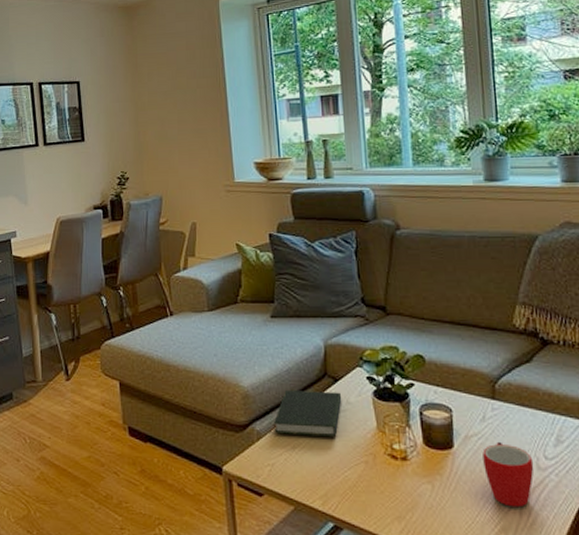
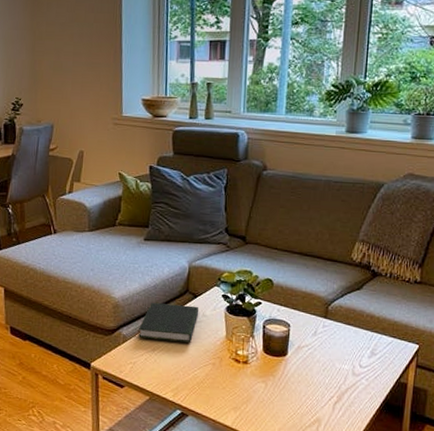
mug: present [482,441,534,508] -> none [309,352,350,404]

